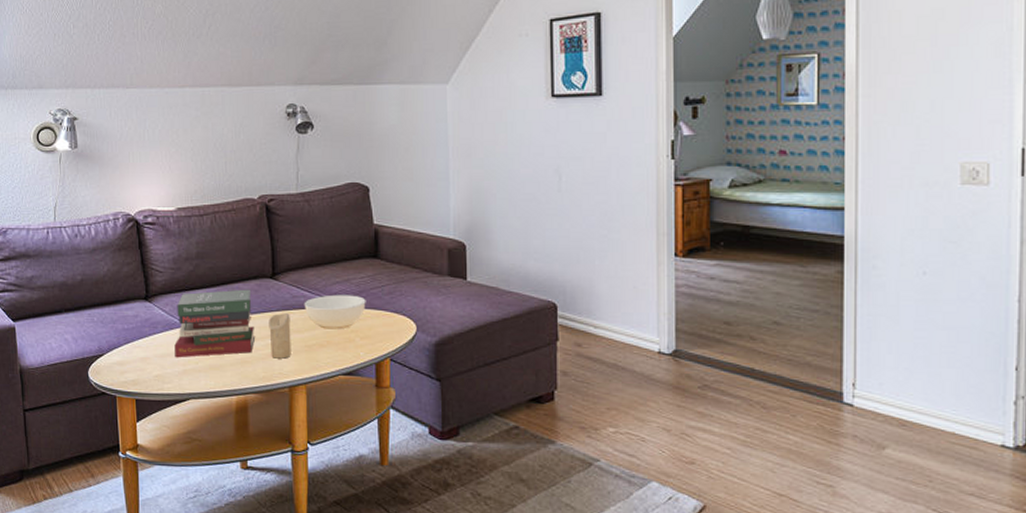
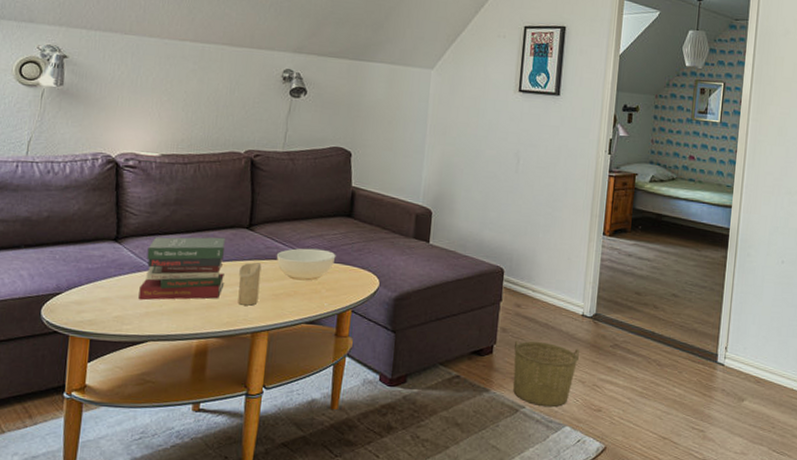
basket: none [580,384,660,460] -> present [513,341,579,407]

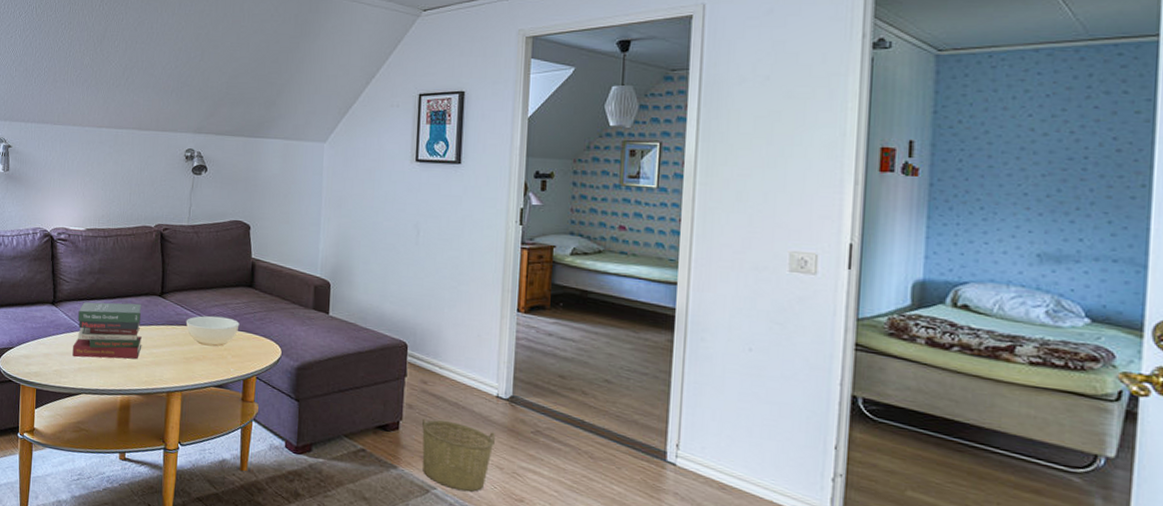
candle: present [238,262,262,306] -> none [154,327,173,367]

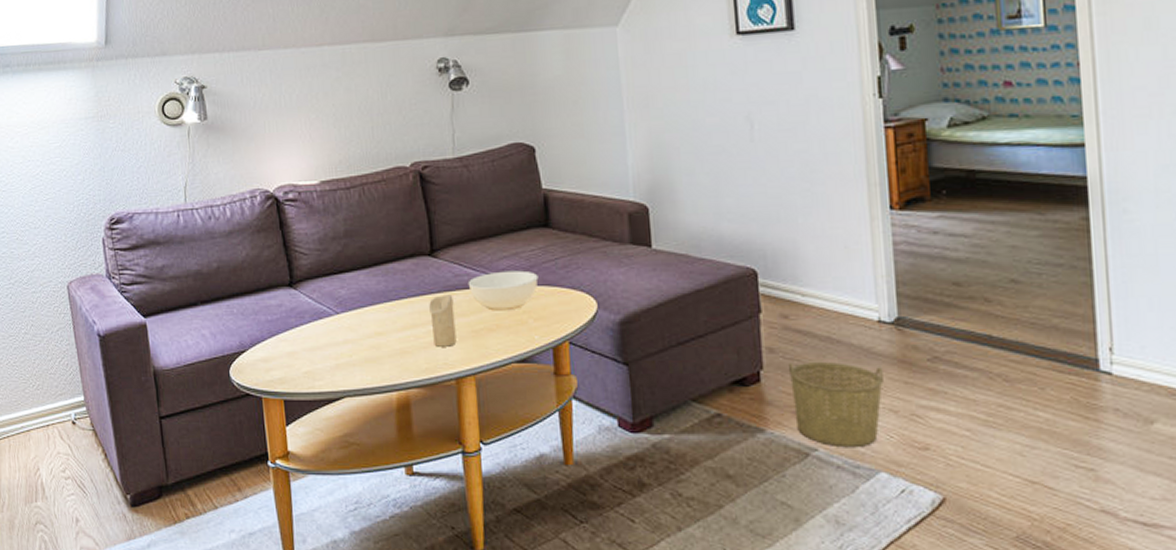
books: present [72,302,142,359] -> none [324,269,415,350]
candle: none [154,327,173,367] -> present [429,295,457,347]

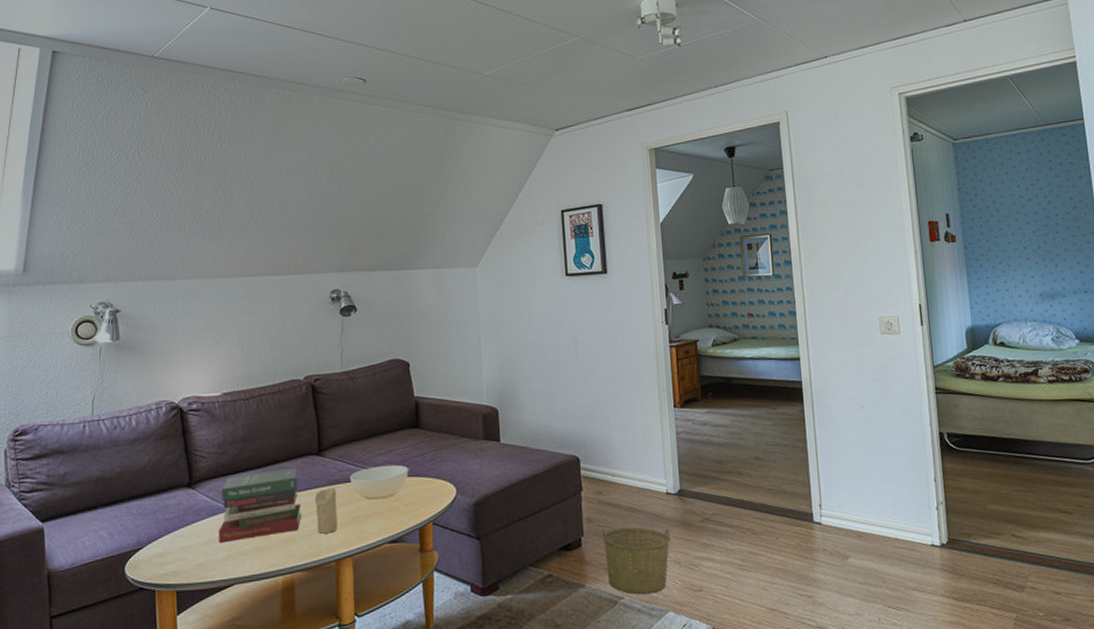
books: none [324,269,415,350] -> present [219,467,301,542]

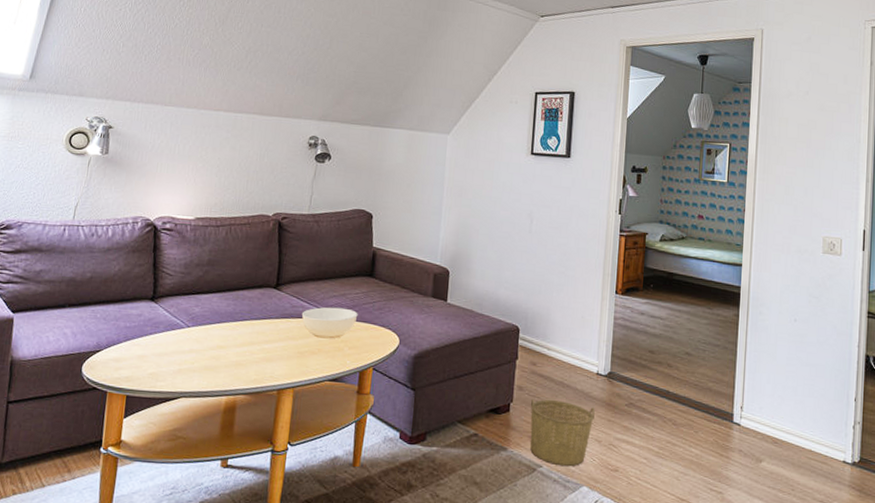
books: present [219,467,301,542] -> none [172,296,255,357]
candle: present [315,488,338,534] -> none [265,321,288,363]

